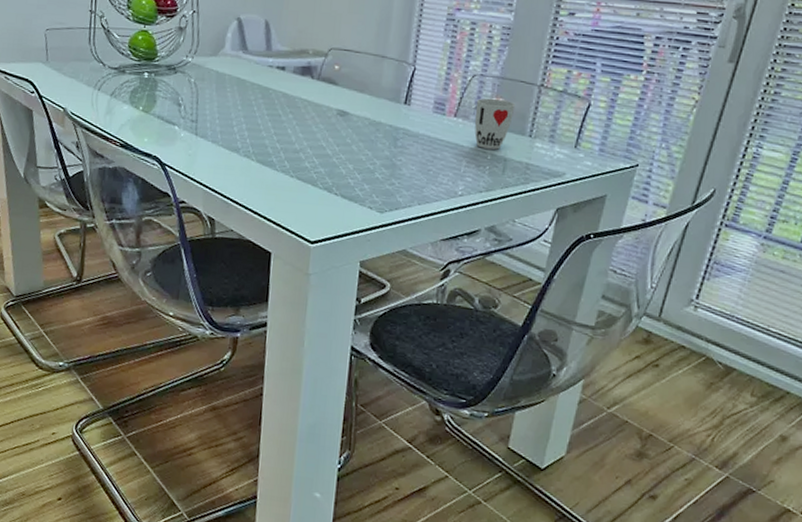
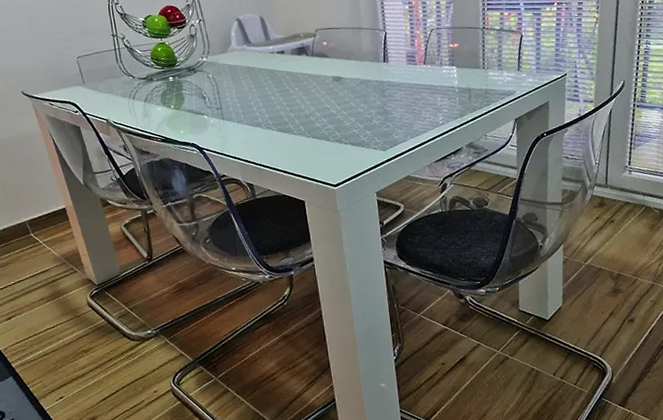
cup: present [474,98,516,150] -> none [437,44,468,85]

